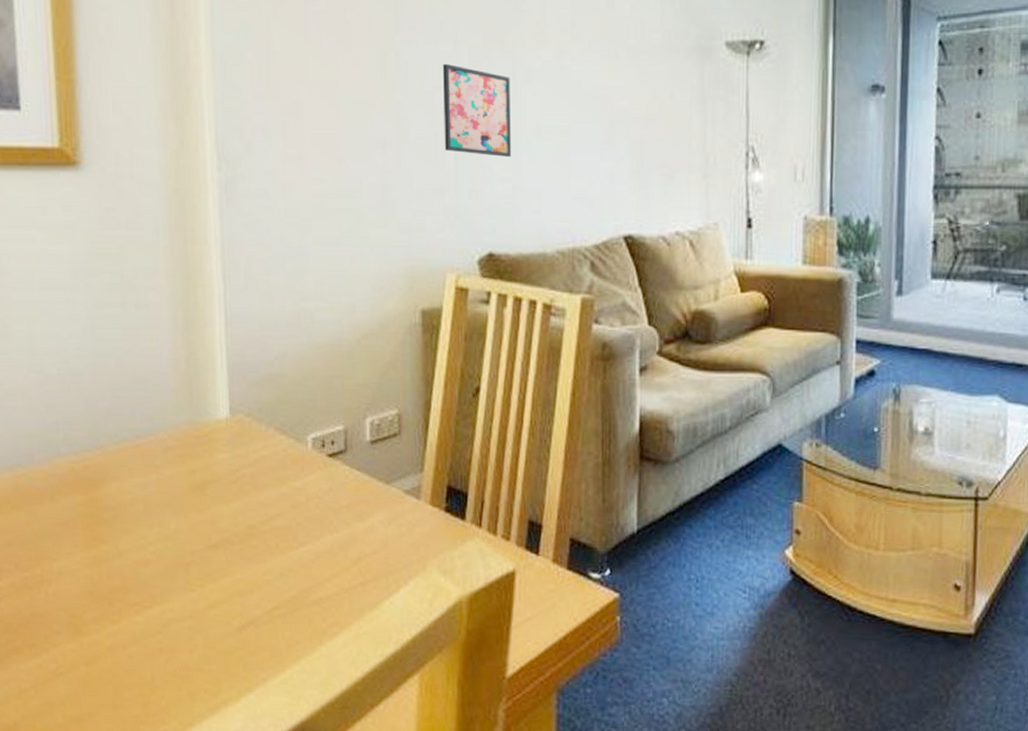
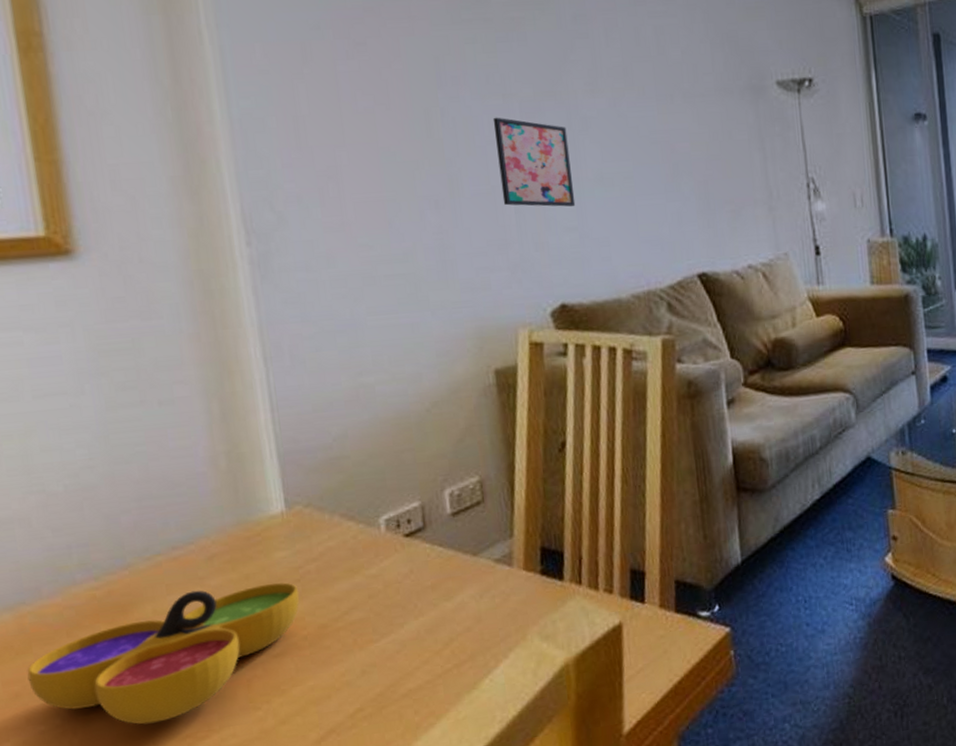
decorative bowl: none [18,477,235,587] -> present [27,582,300,725]

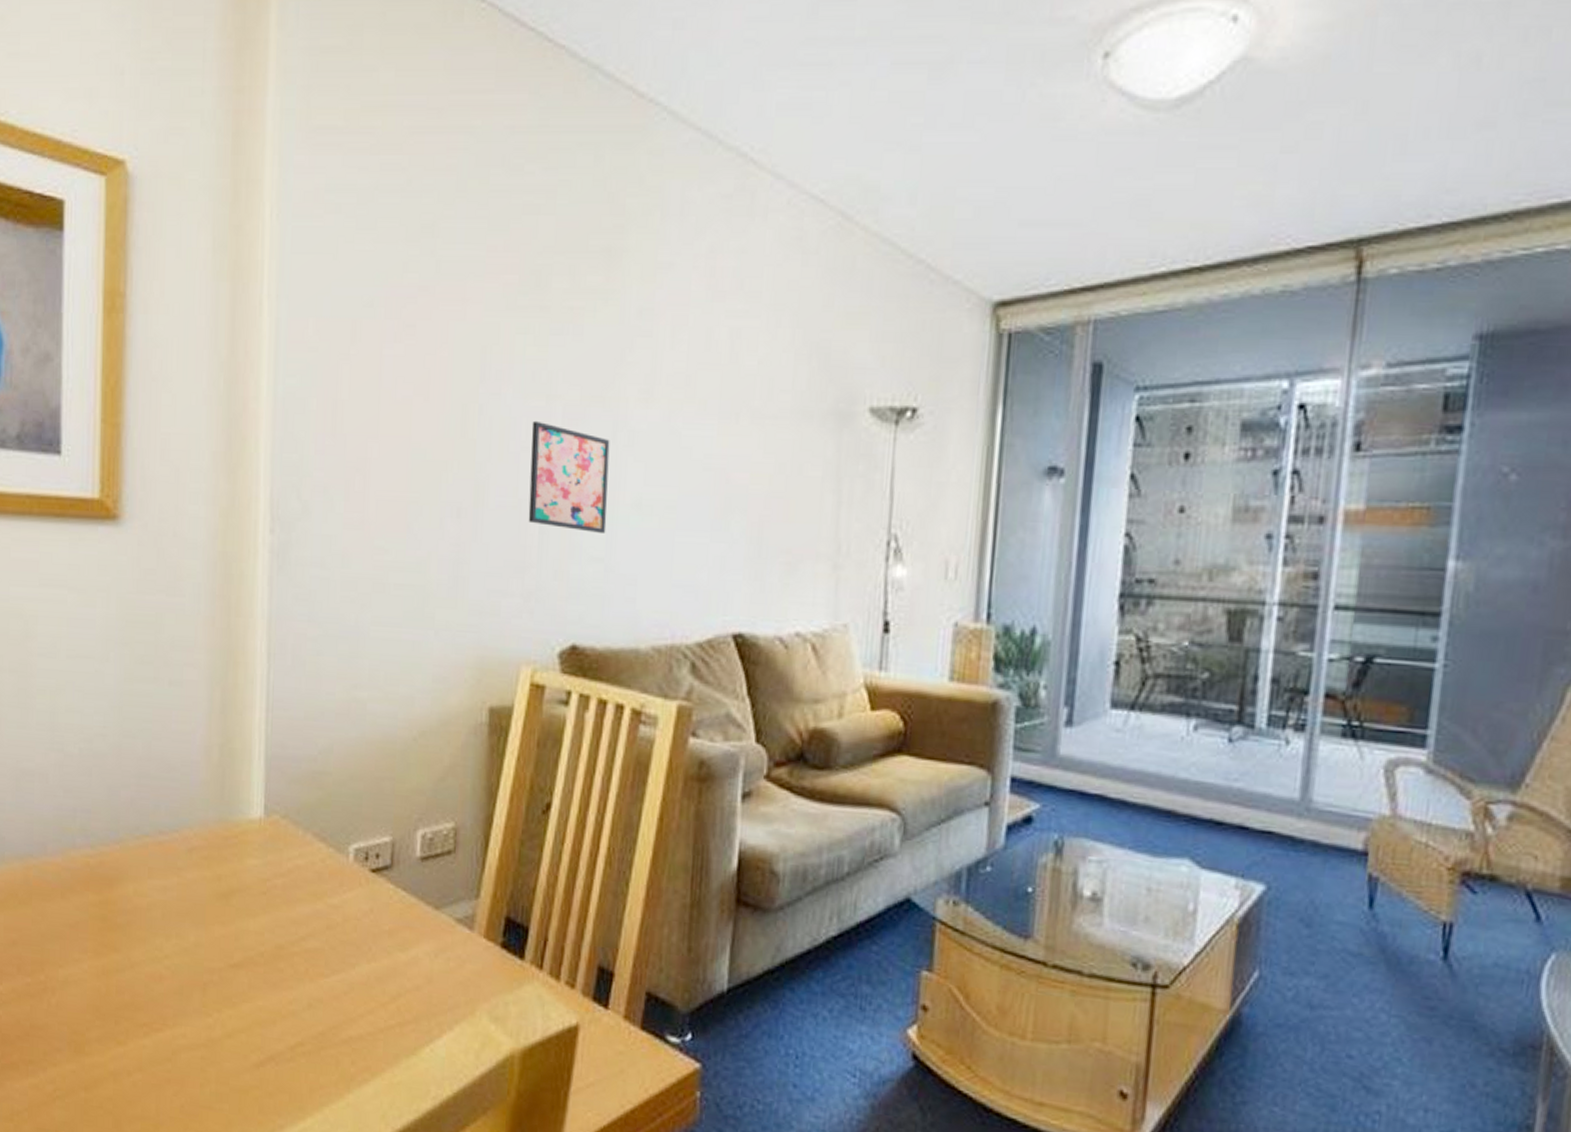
decorative bowl: present [27,582,300,725] -> none [24,879,263,1004]

